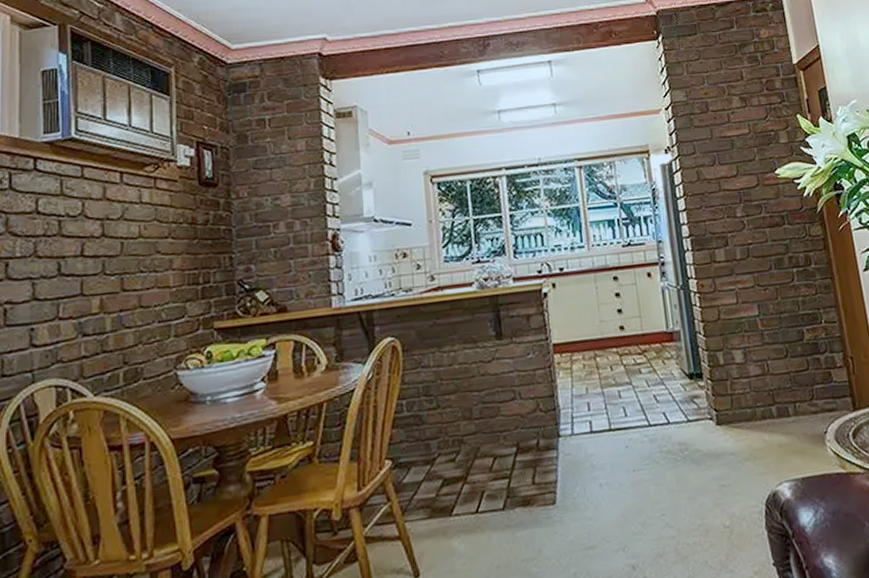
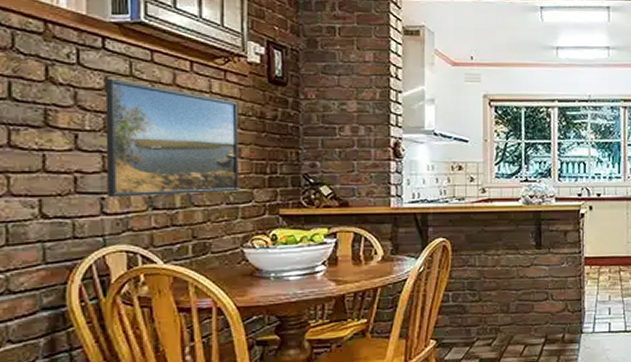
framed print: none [35,199,171,328] -> present [105,78,239,197]

